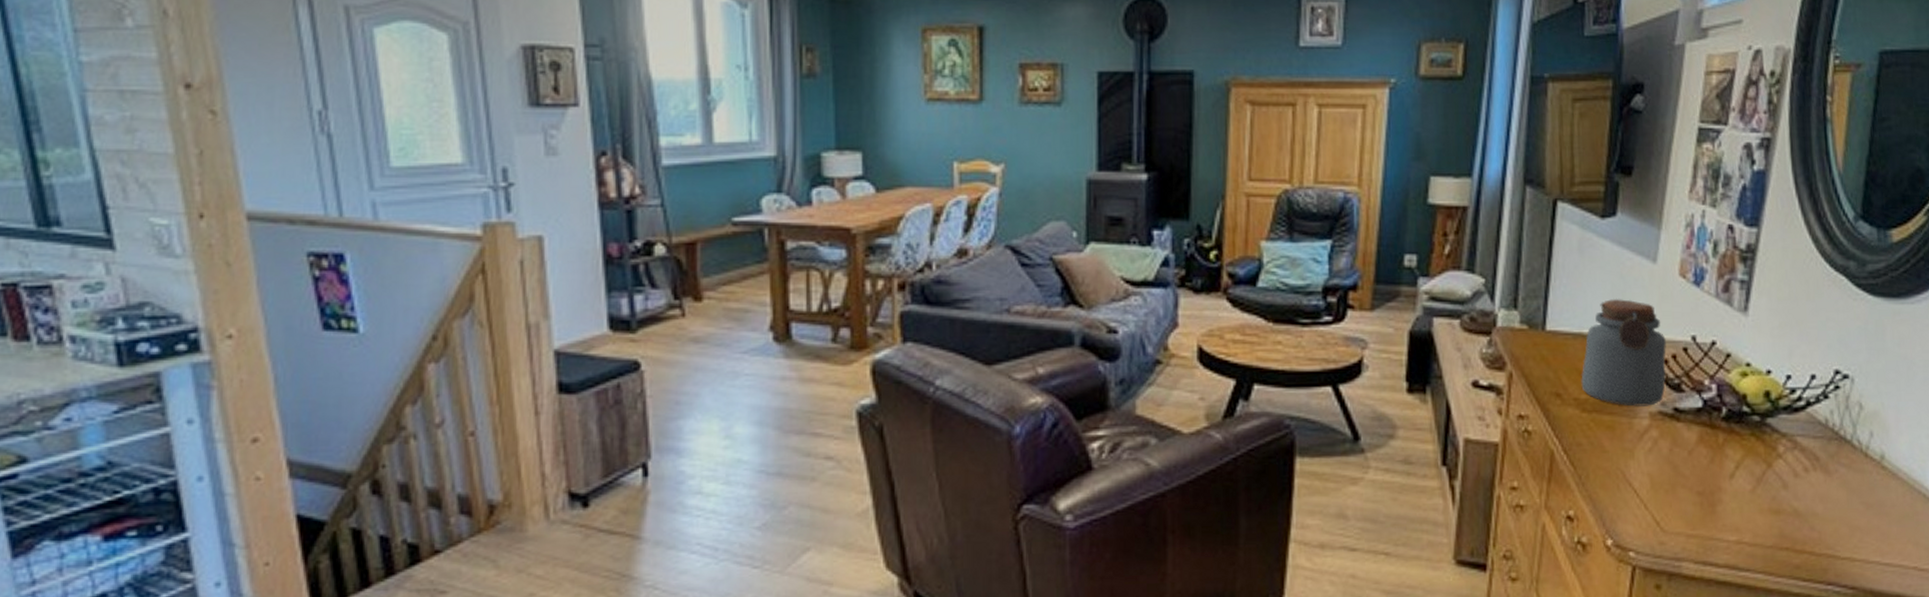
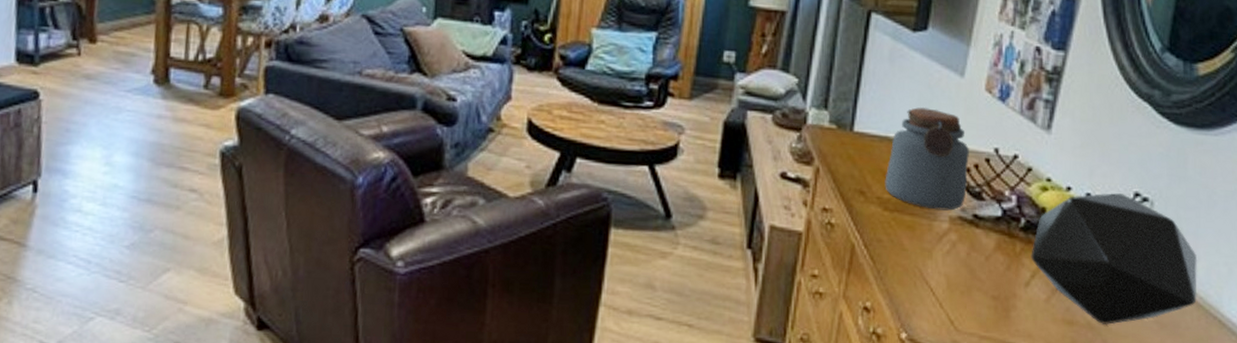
decorative tray: none [1734,372,1901,510] -> present [1031,193,1198,325]

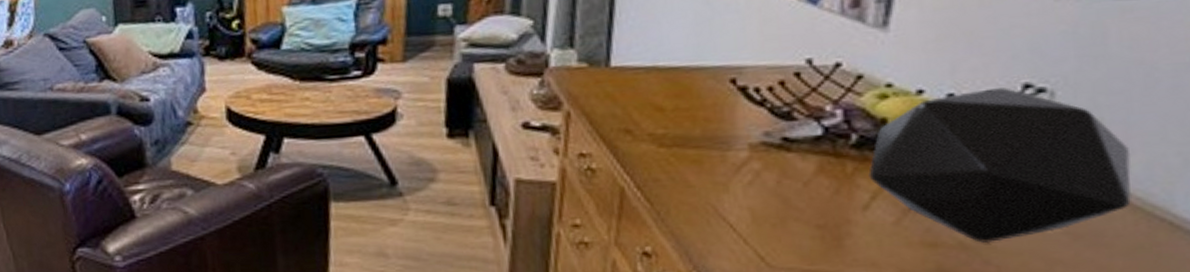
jar: present [885,106,969,211] -> none [657,26,771,139]

